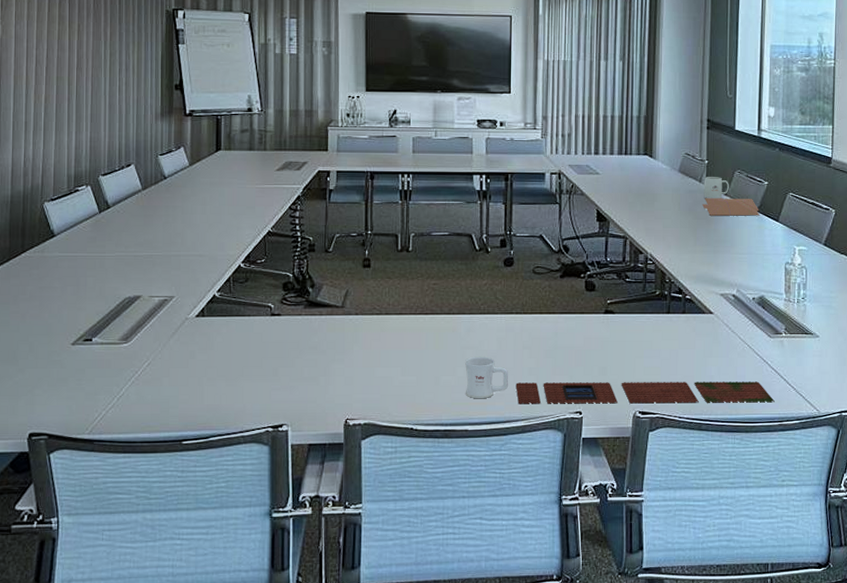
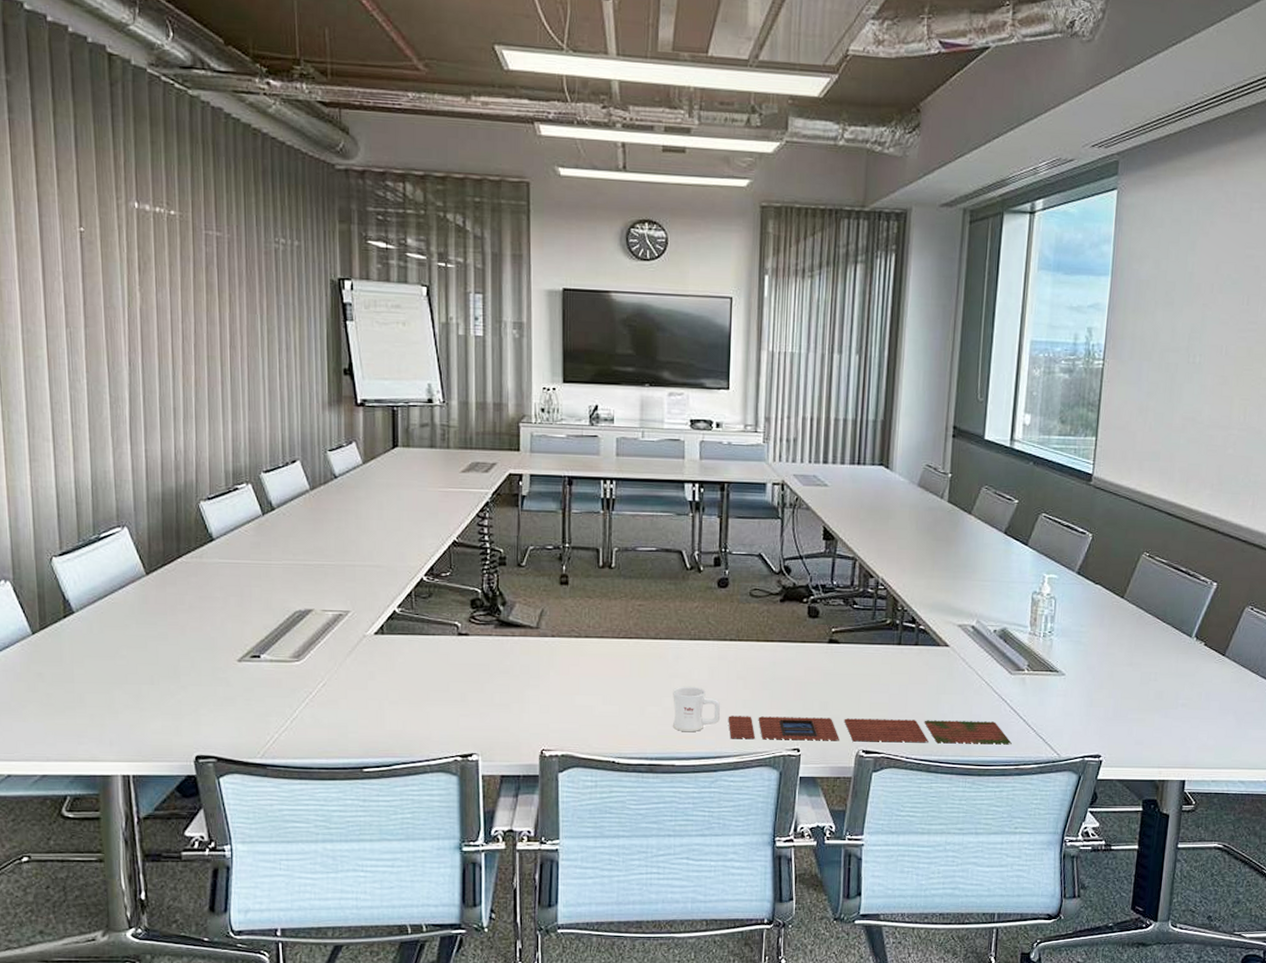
papers: present [702,197,759,216] -> none [943,516,1007,539]
mug: present [704,177,729,198] -> none [945,492,975,518]

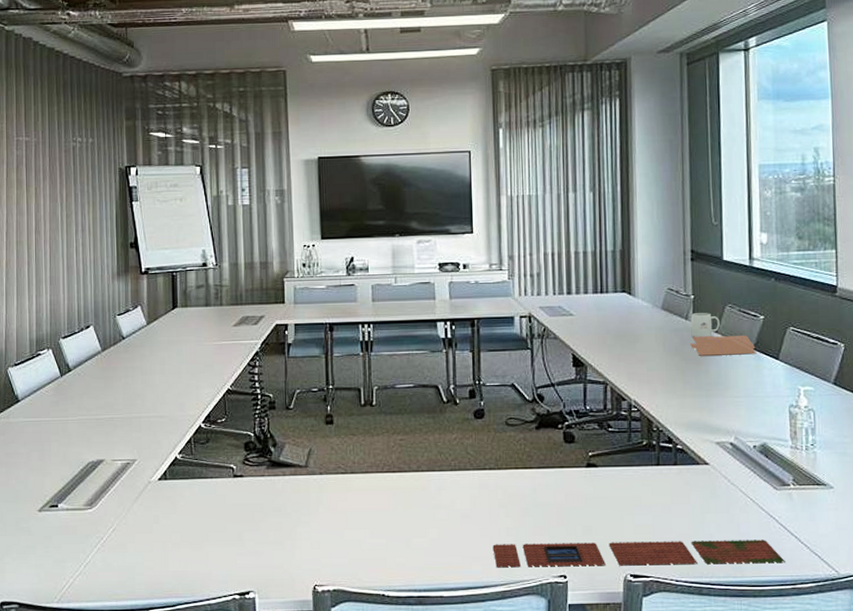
mug: present [673,686,721,732] -> none [437,516,485,563]
papers: none [943,516,1007,539] -> present [690,335,756,356]
mug: none [945,492,975,518] -> present [690,313,720,337]

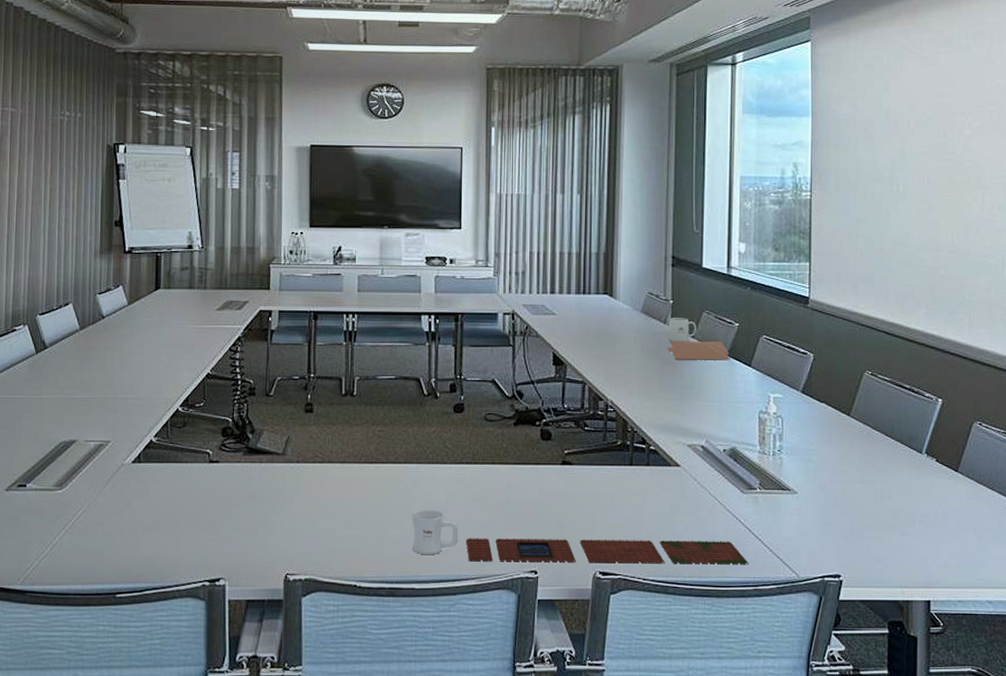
mug: none [437,516,485,563] -> present [412,509,459,555]

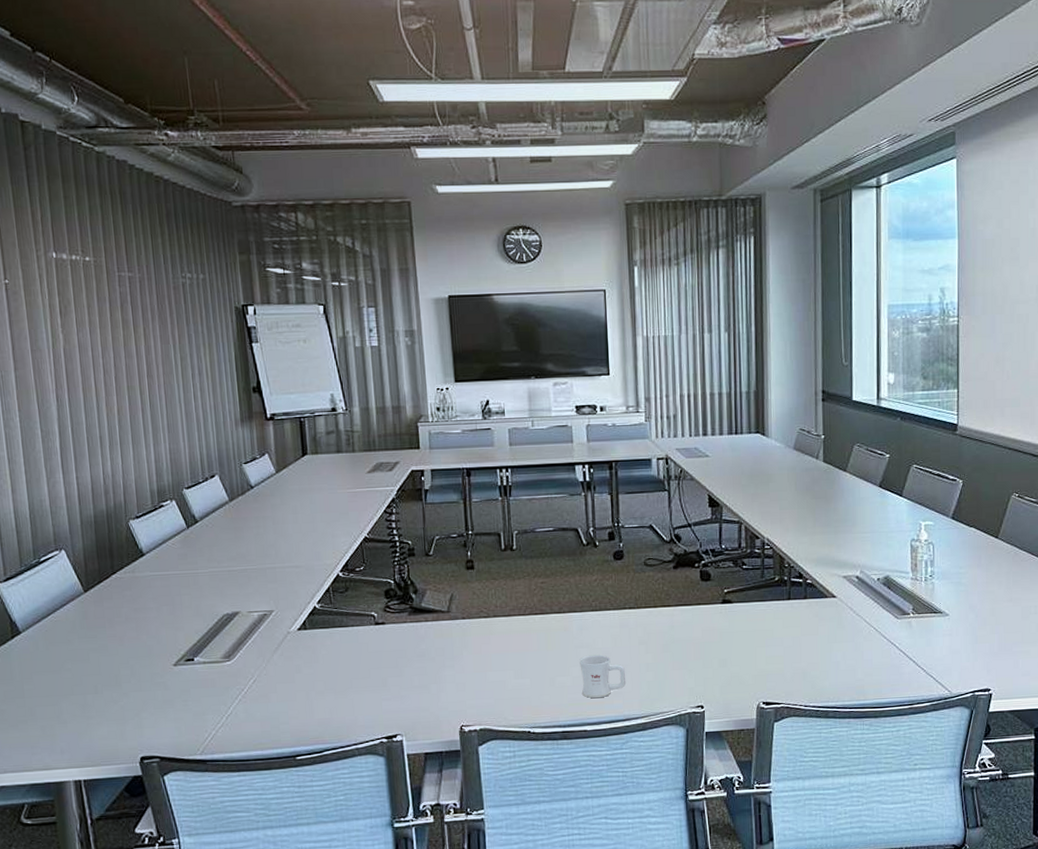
papers: present [466,538,749,565] -> none [633,665,904,702]
papers: present [667,340,730,360] -> none [820,474,882,494]
mug: present [669,318,696,341] -> none [821,452,848,476]

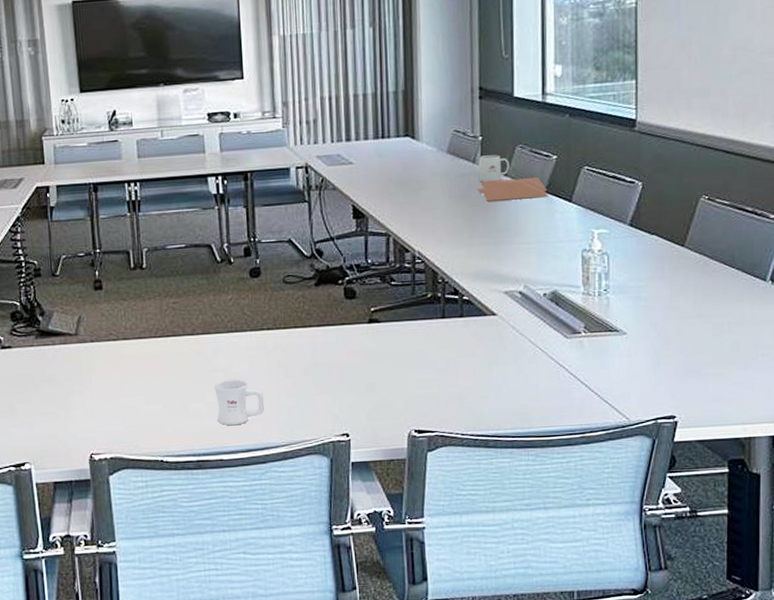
papers: none [820,474,882,494] -> present [478,177,548,201]
mug: none [821,452,848,476] -> present [478,155,510,182]

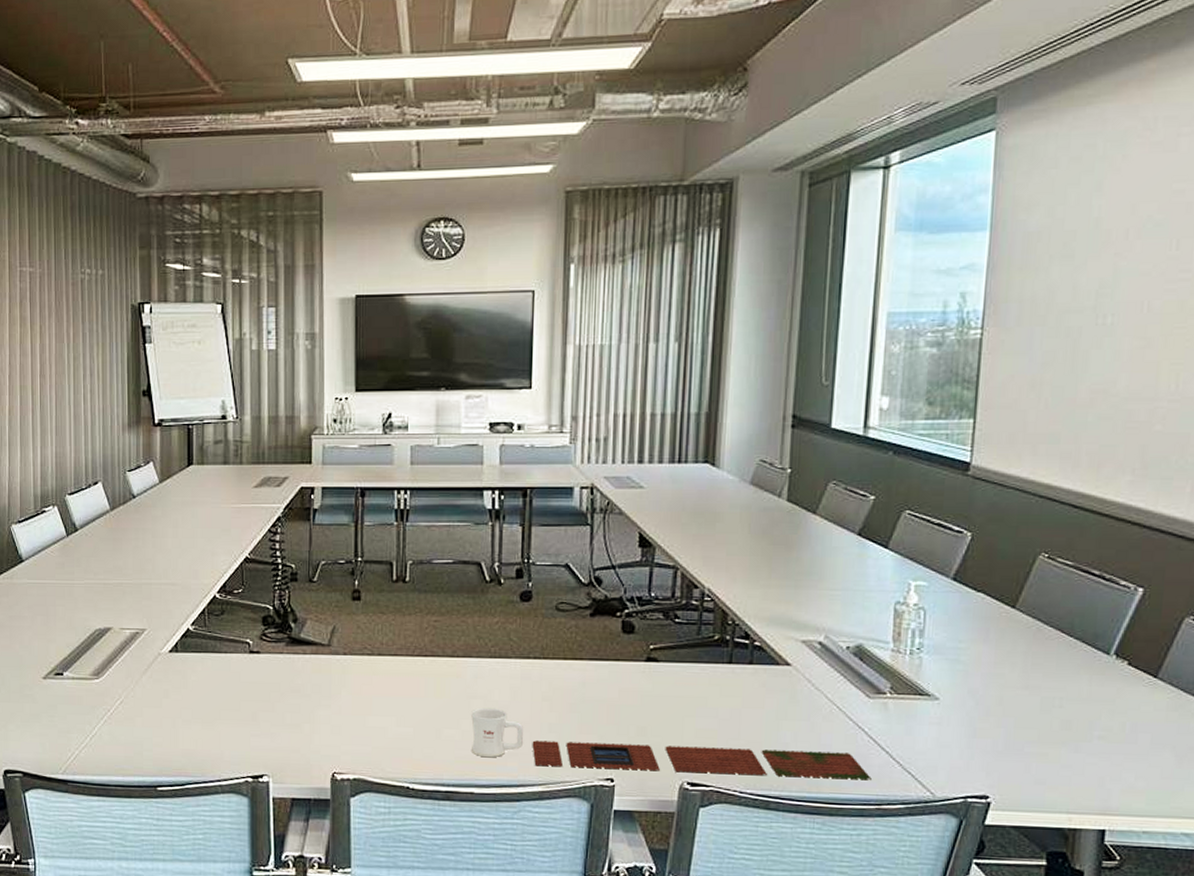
papers: none [272,389,575,429] -> present [532,740,872,781]
mug: present [478,155,510,182] -> none [783,490,820,518]
papers: present [478,177,548,201] -> none [781,517,861,541]

